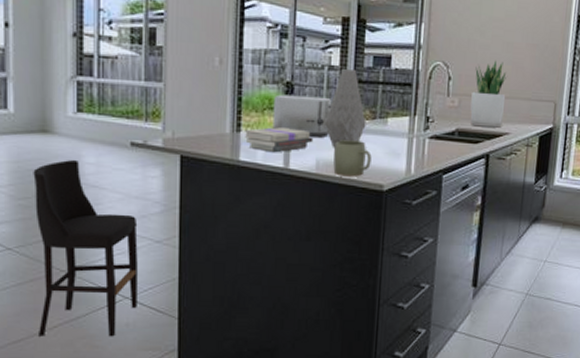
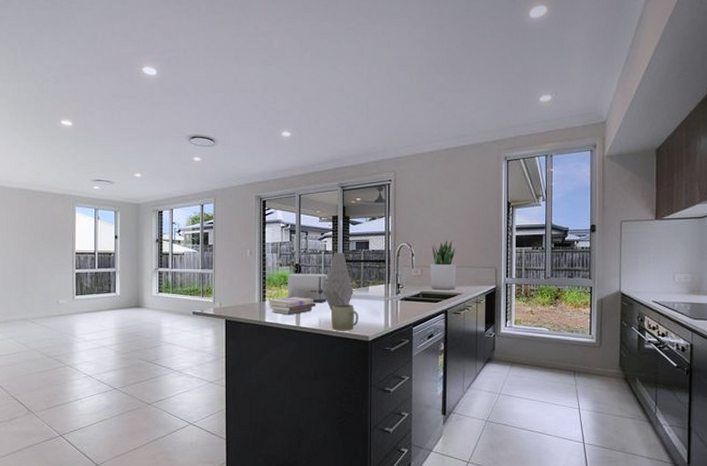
bar stool: present [33,160,138,337] -> none [131,326,198,453]

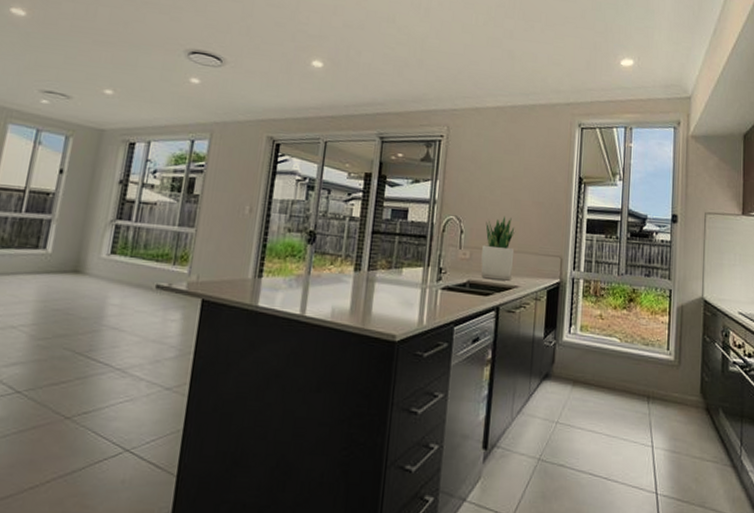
books: present [269,297,316,315] -> none [266,274,331,300]
toaster: present [287,273,327,304] -> none [292,242,350,287]
vase: present [324,253,353,310] -> none [343,220,382,297]
mug: present [331,304,359,331] -> none [347,288,386,327]

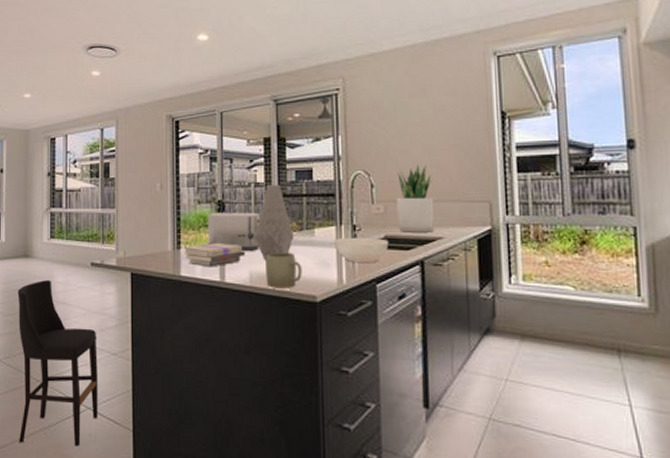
bar stool: none [29,301,151,496] -> present [17,280,98,447]
books: none [266,274,331,300] -> present [185,243,246,267]
toaster: none [292,242,350,287] -> present [207,212,260,252]
vase: none [343,220,382,297] -> present [255,185,294,261]
mug: none [347,288,386,327] -> present [266,252,302,289]
bowl: none [419,279,471,306] -> present [334,237,389,263]

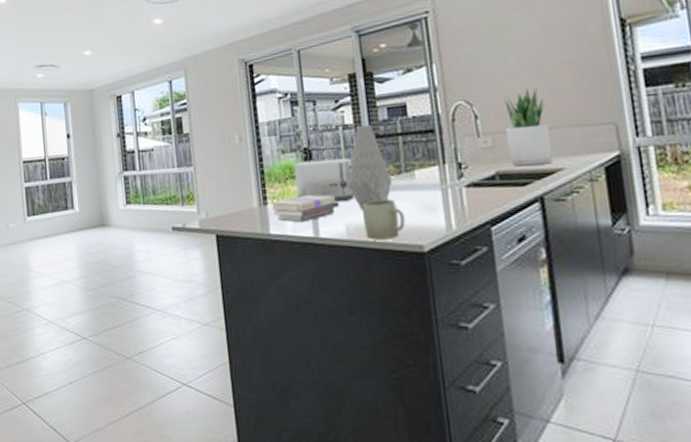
bar stool: present [17,280,98,447] -> none [97,249,195,426]
bowl: present [334,237,389,263] -> none [437,175,502,206]

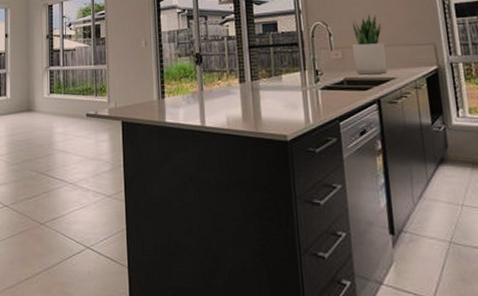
books: present [272,194,340,223] -> none [168,91,222,114]
toaster: present [293,157,355,202] -> none [187,62,234,98]
vase: present [348,125,392,211] -> none [230,37,264,106]
mug: present [362,199,406,241] -> none [240,97,273,130]

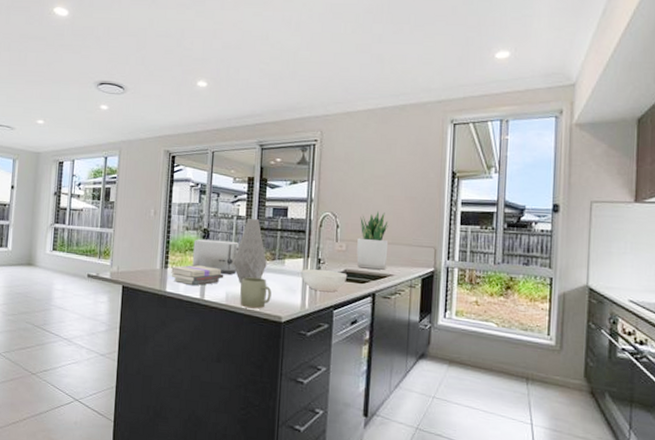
books: none [168,91,222,114] -> present [171,265,224,286]
toaster: none [187,62,234,98] -> present [192,239,239,276]
vase: none [230,37,264,106] -> present [233,219,267,284]
mug: none [240,97,273,130] -> present [240,277,272,309]
bowl: none [299,80,349,104] -> present [300,268,348,293]

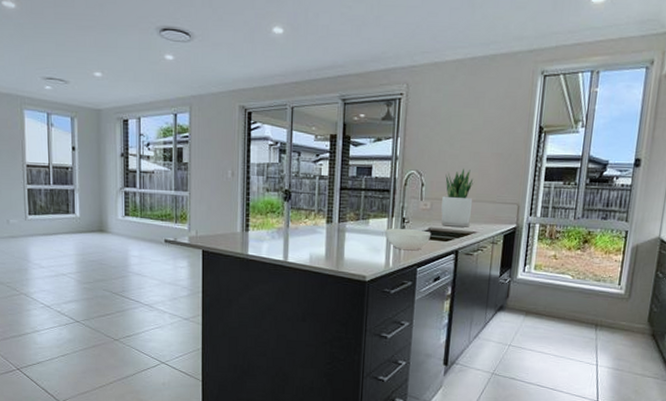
books: present [171,265,224,286] -> none [252,227,307,249]
toaster: present [192,239,239,276] -> none [274,200,322,237]
vase: present [233,219,267,284] -> none [317,178,351,245]
mug: present [240,277,272,309] -> none [324,238,356,269]

